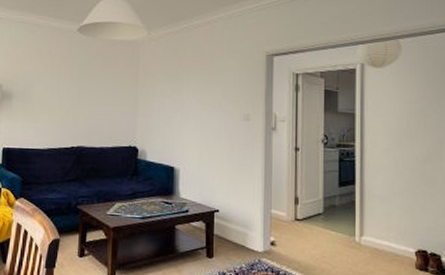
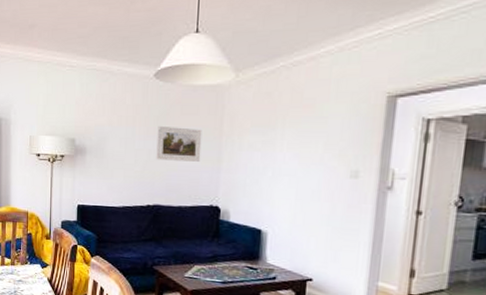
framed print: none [80,74,121,107] -> present [156,125,202,162]

